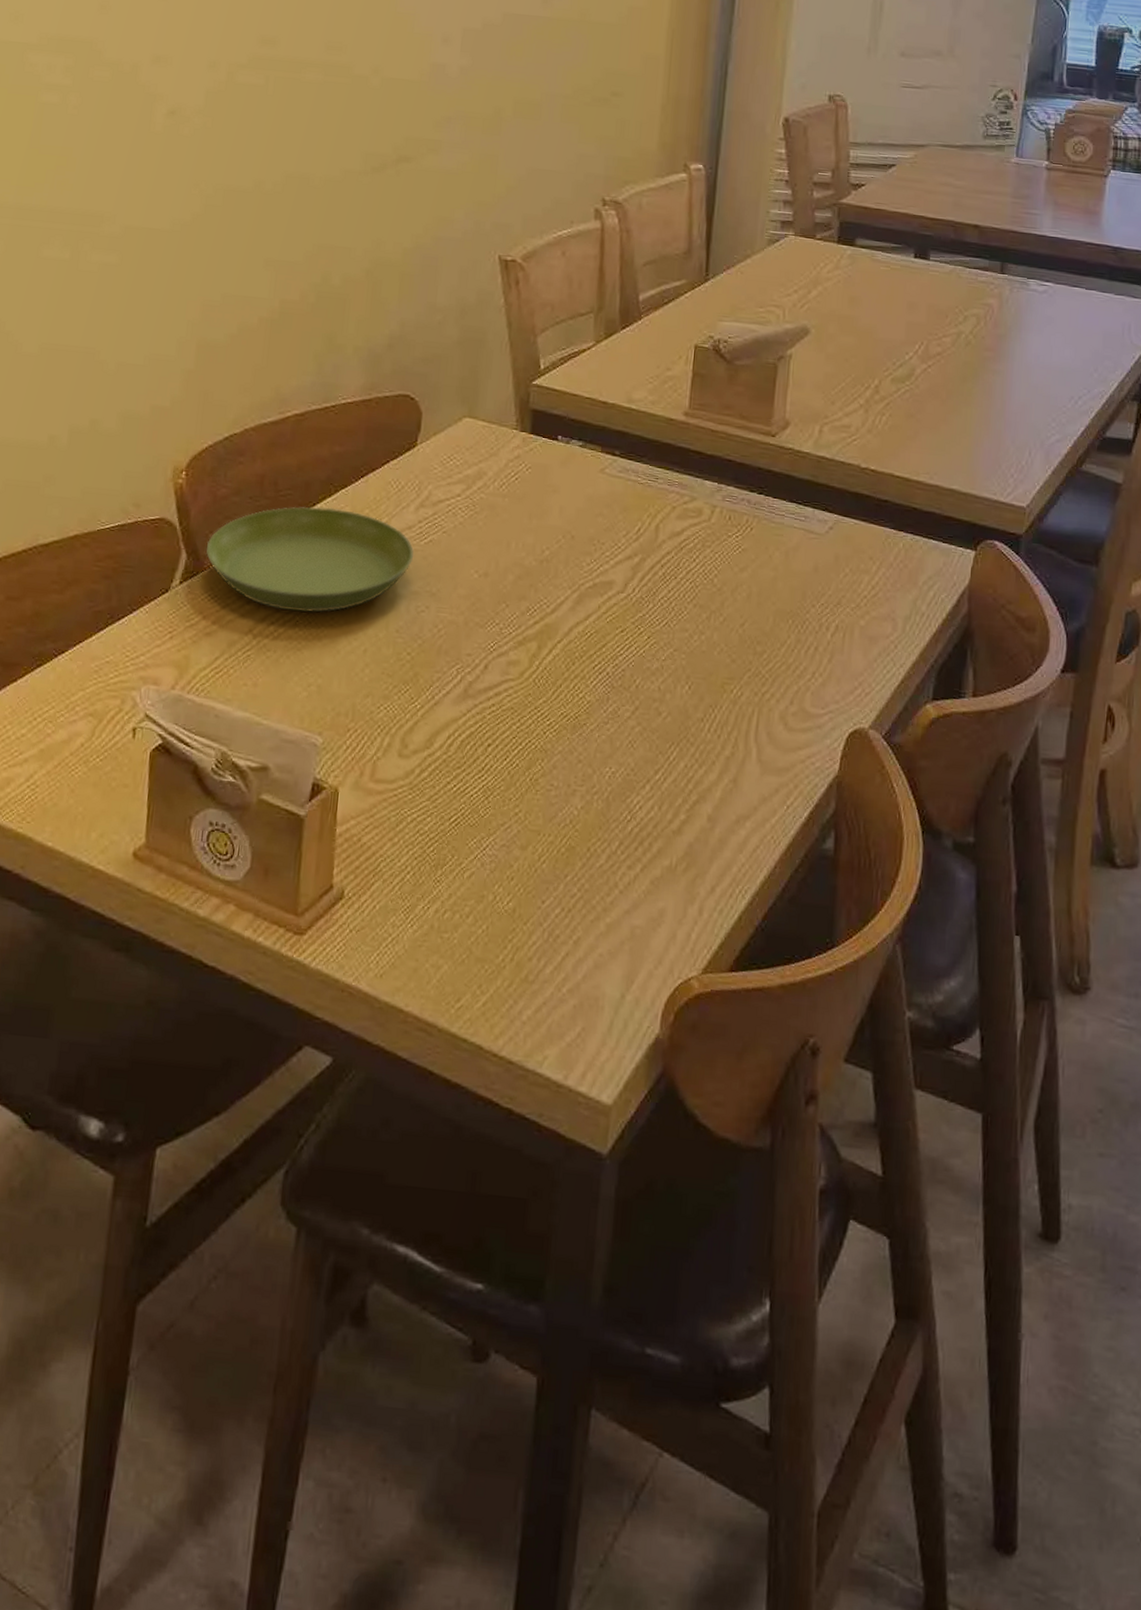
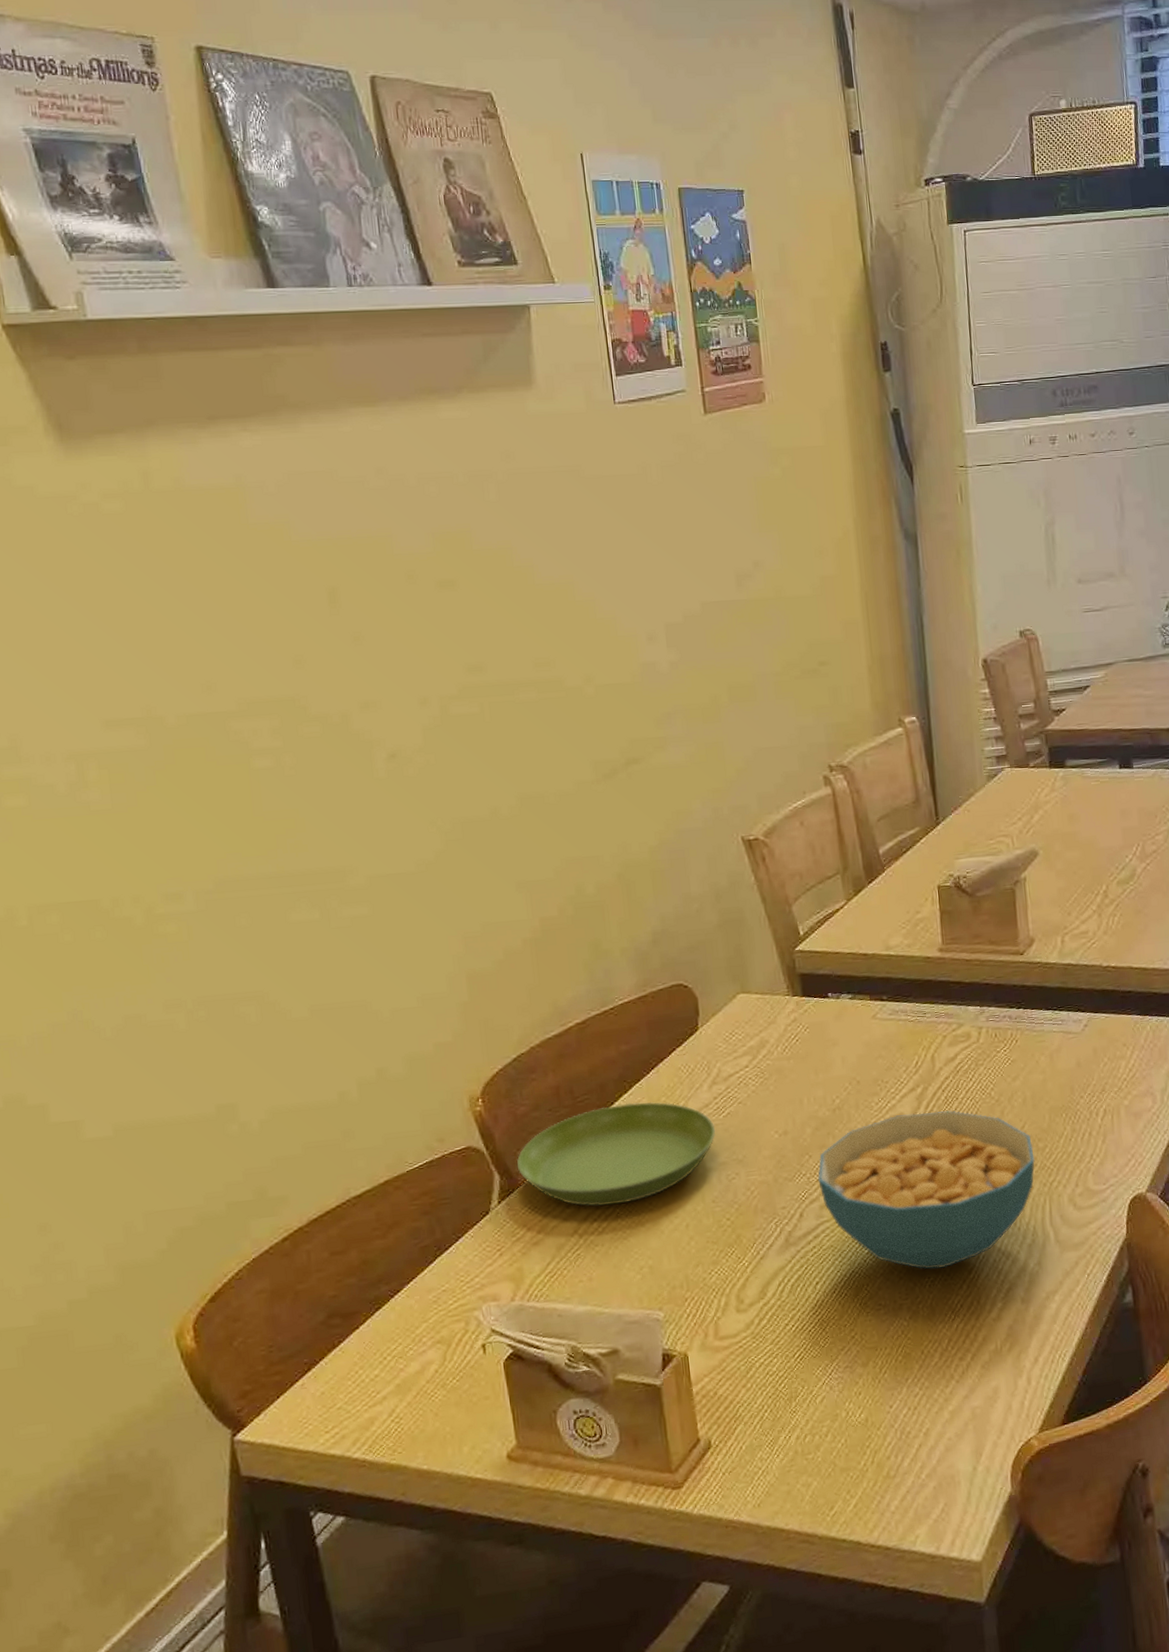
cereal bowl: none [510,582,750,762] -> present [818,1110,1035,1270]

